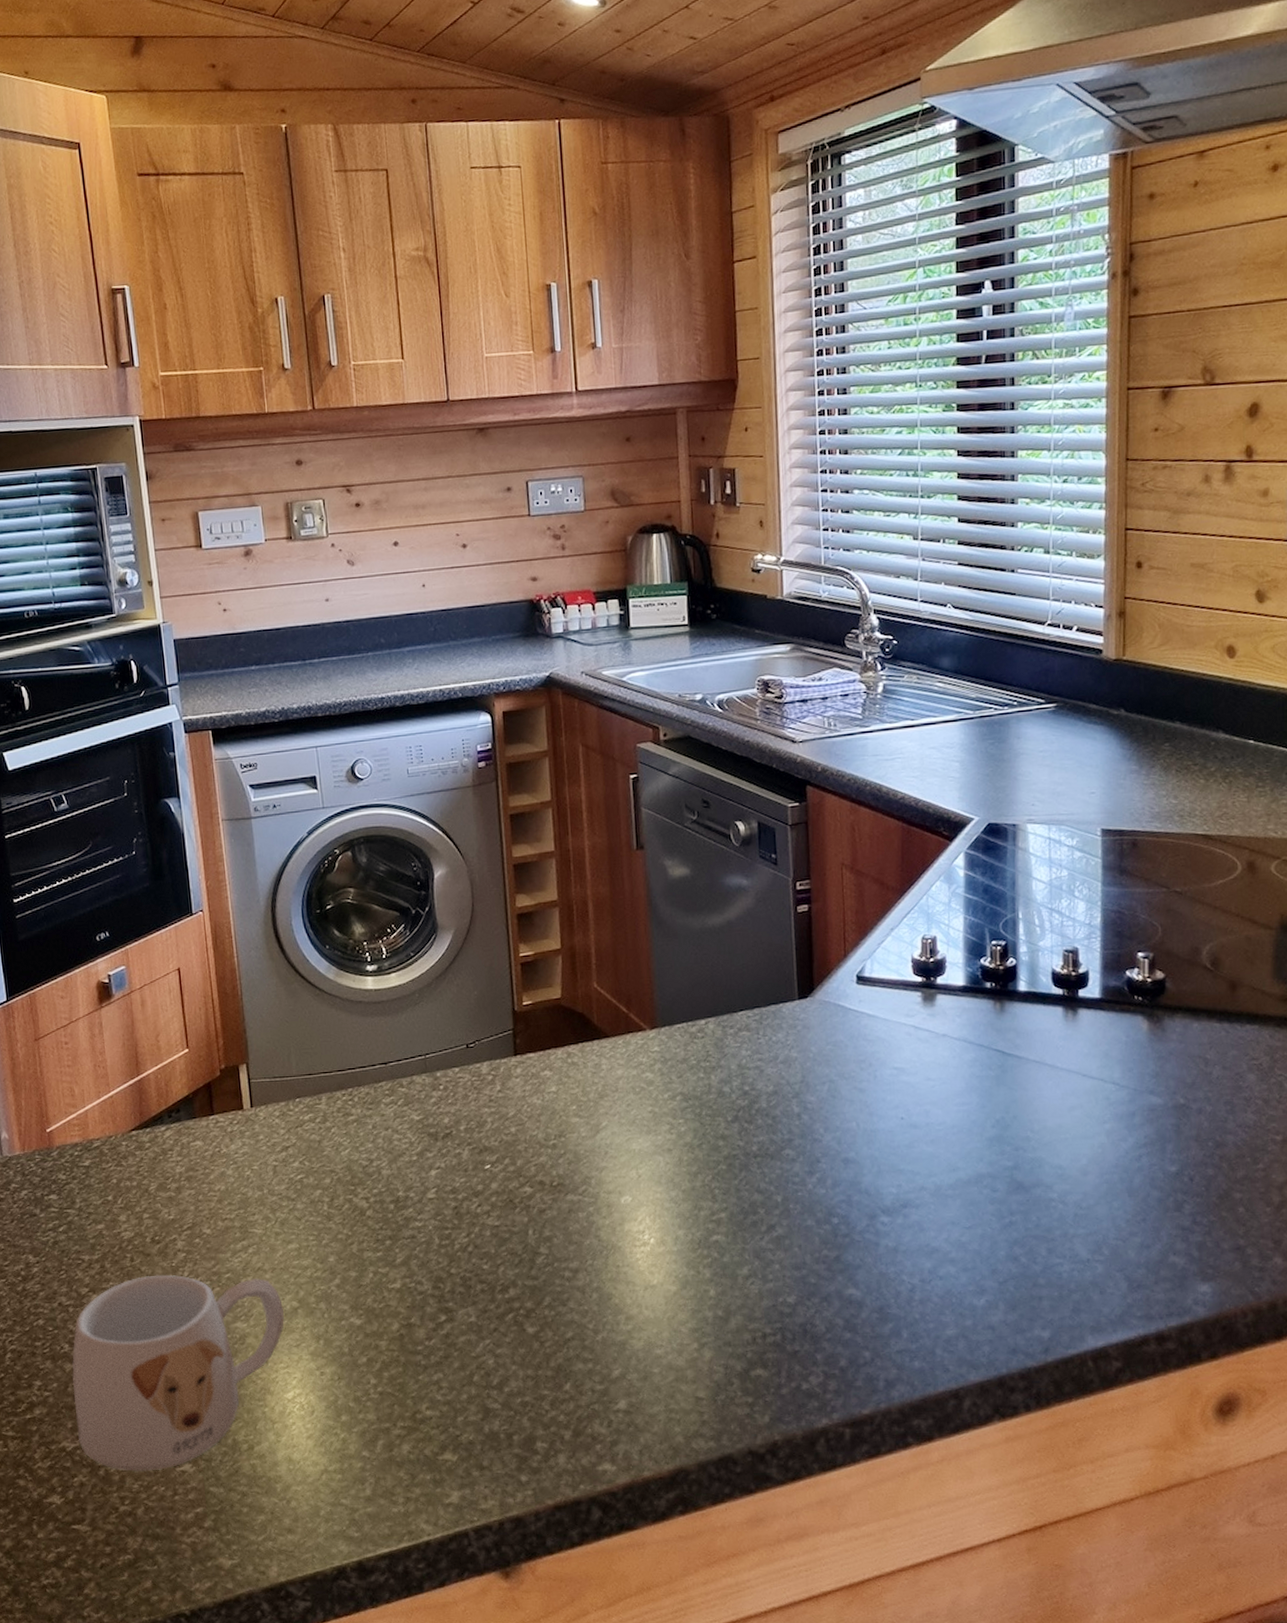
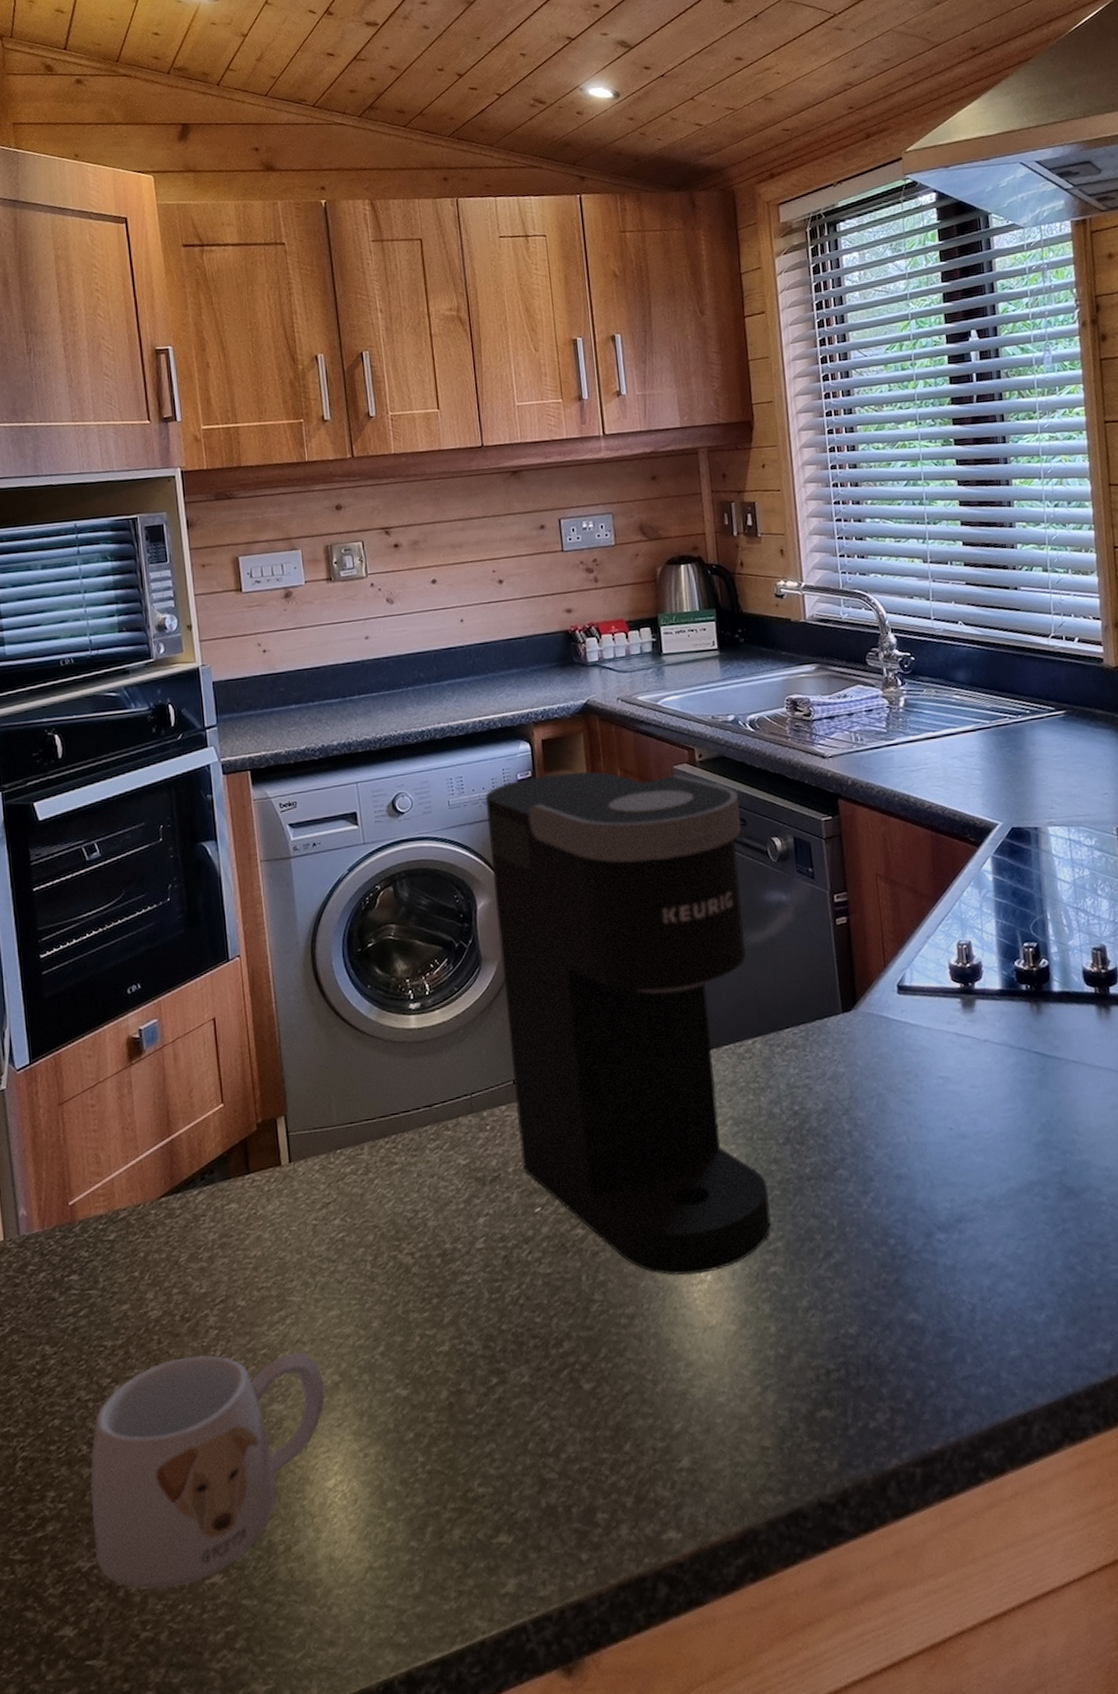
coffee maker: none [444,745,716,1237] -> present [485,771,771,1275]

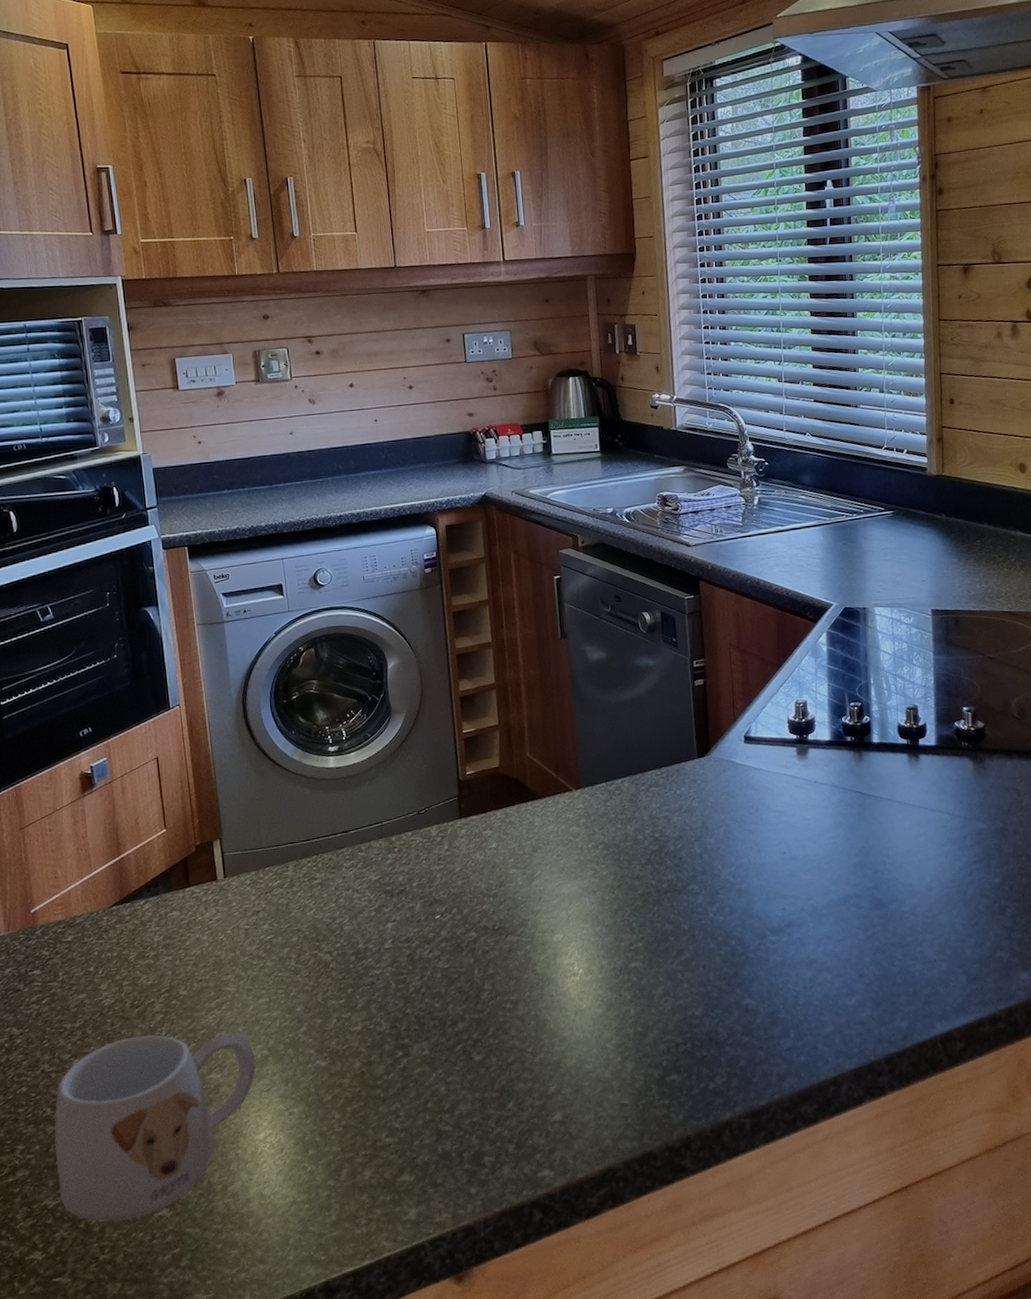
coffee maker: present [485,771,771,1275] -> none [395,553,634,970]

